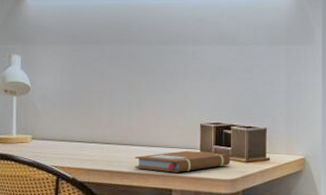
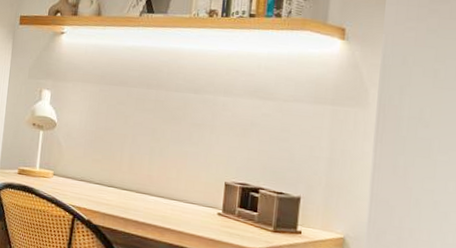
notebook: present [135,150,231,173] -> none [151,207,256,233]

